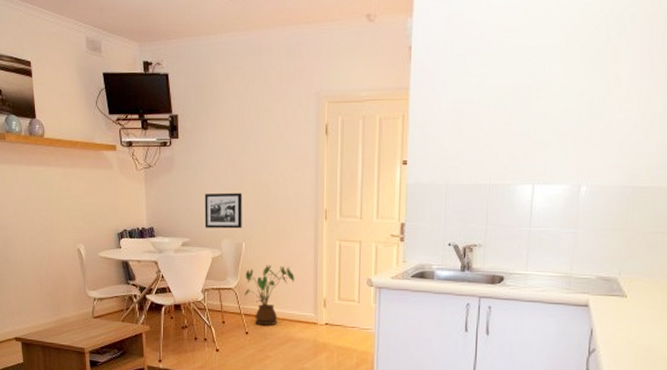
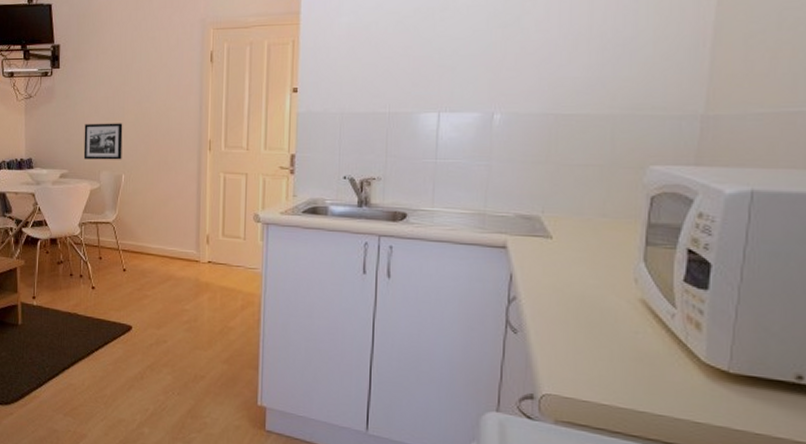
house plant: present [244,265,295,326] -> none [122,198,176,263]

